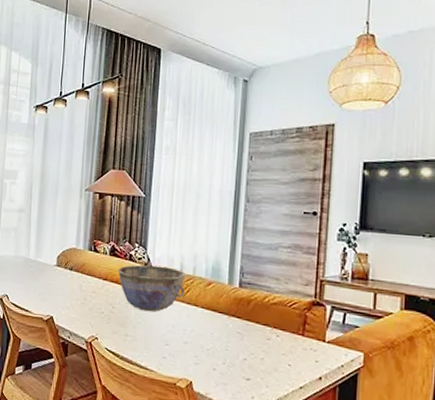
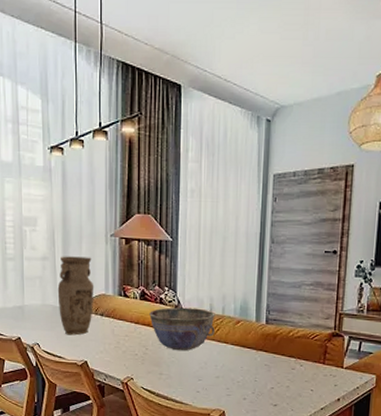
vase: none [30,208,66,289] -> present [57,256,94,336]

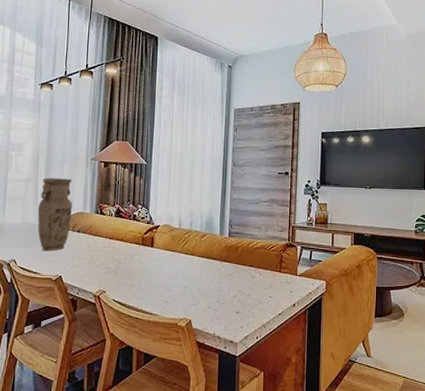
bowl: present [149,307,215,351] -> none [123,223,184,264]

